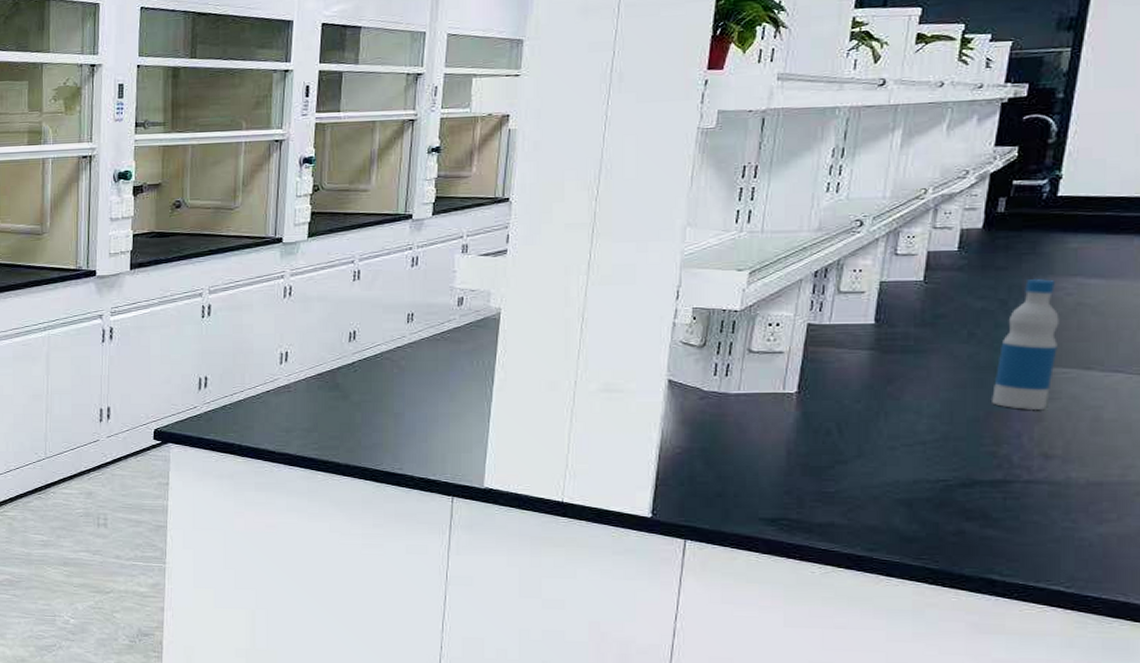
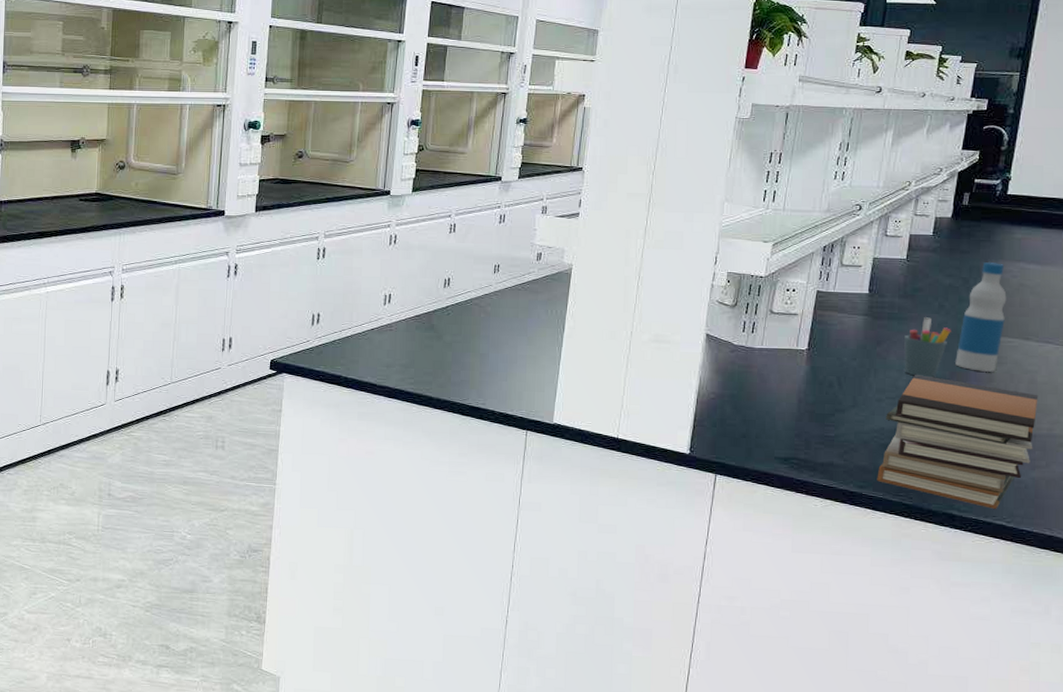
book stack: none [891,415,1105,572] -> present [877,374,1039,509]
pen holder: none [922,348,985,420] -> present [903,317,951,378]

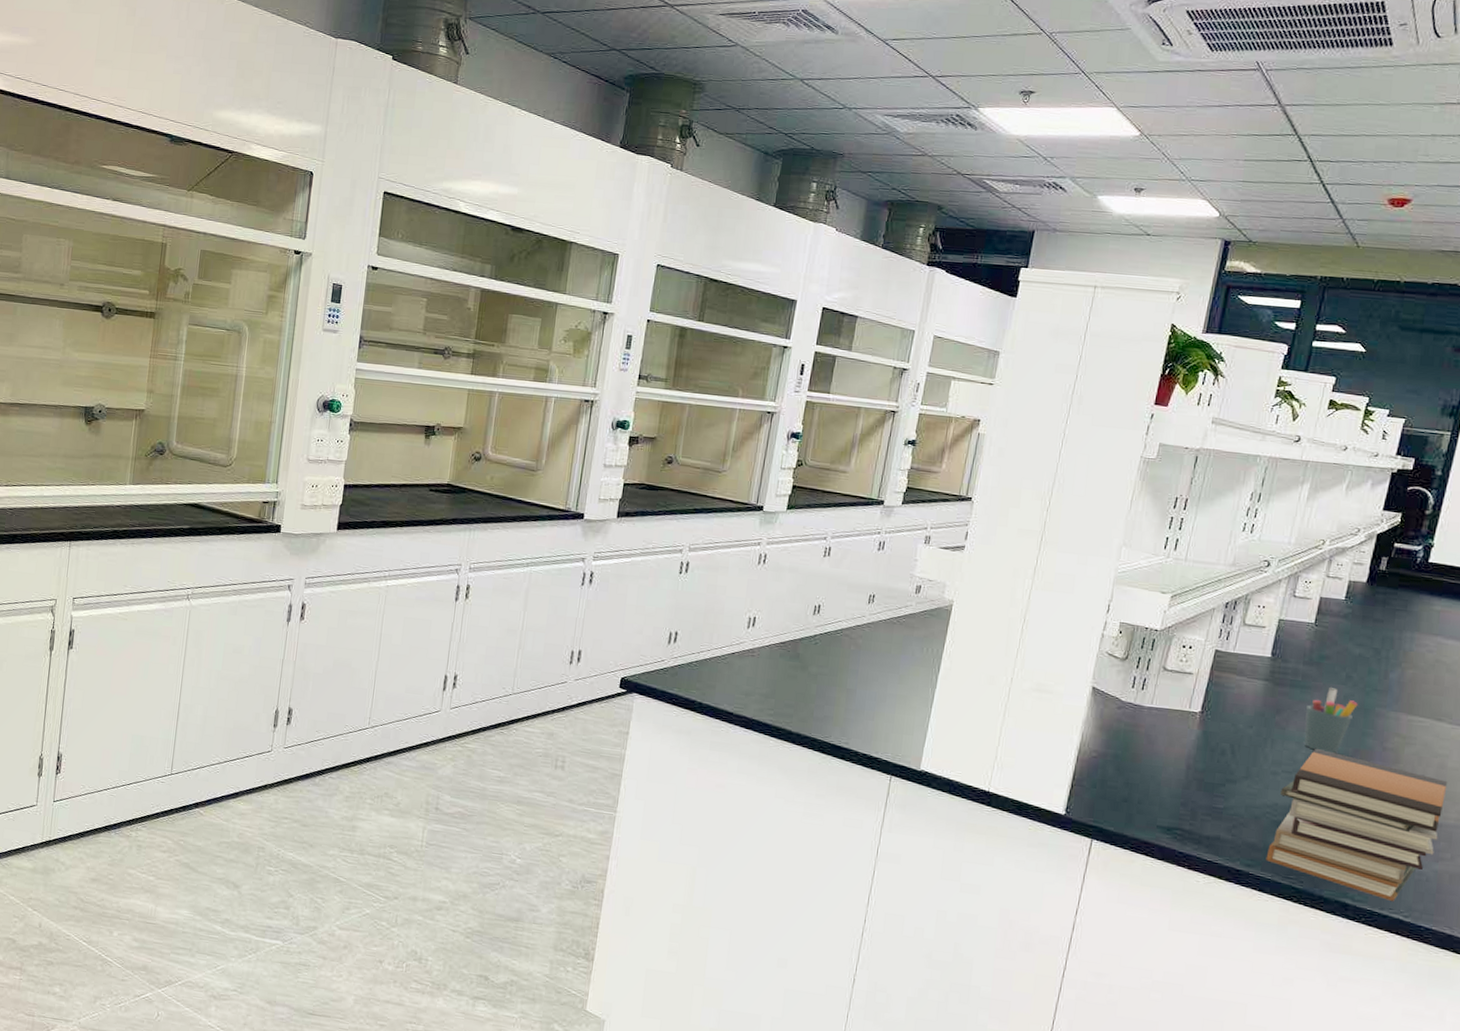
bottle: present [955,261,1007,373] -> none [1360,633,1421,753]

